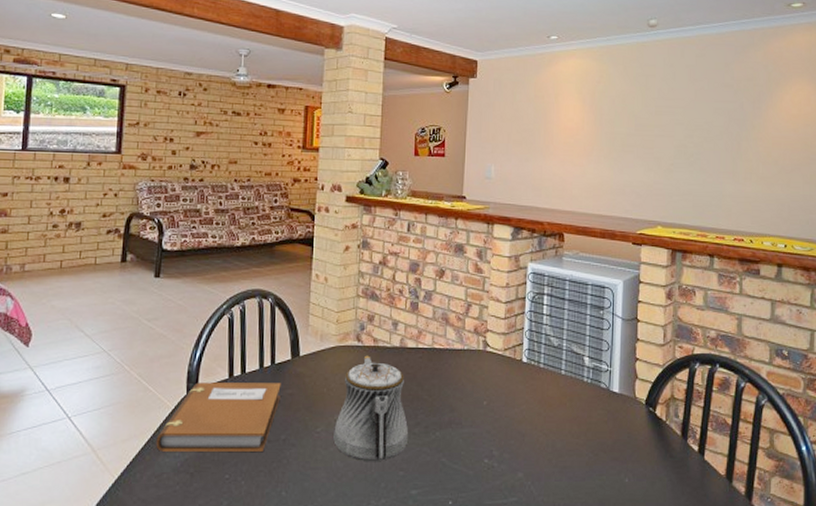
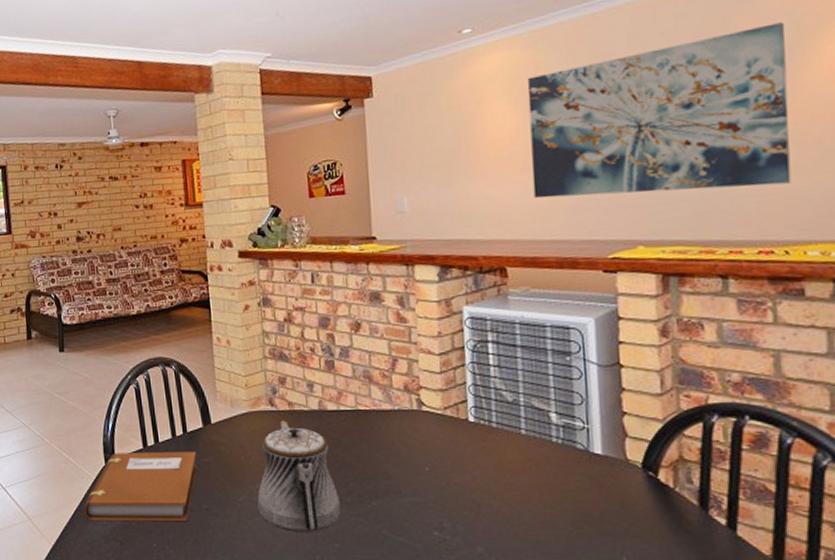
wall art: none [589,72,762,190] -> present [527,22,791,199]

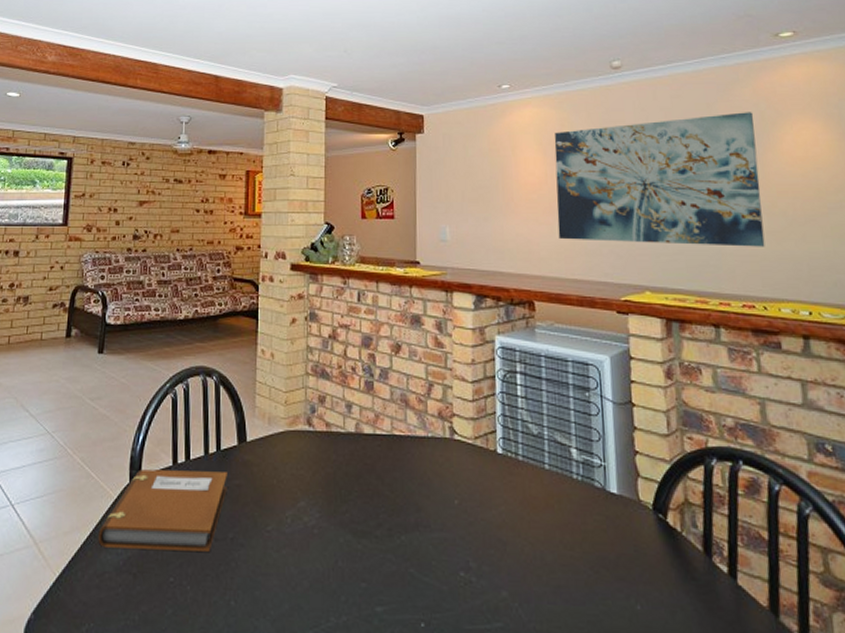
teapot: present [257,420,342,532] -> none [286,442,370,569]

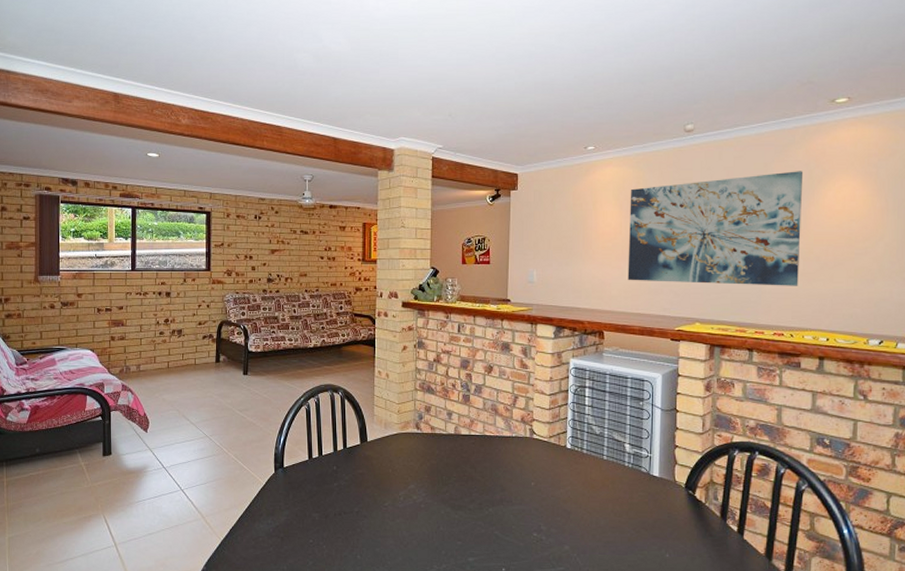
notebook: present [98,469,227,552] -> none [252,463,353,521]

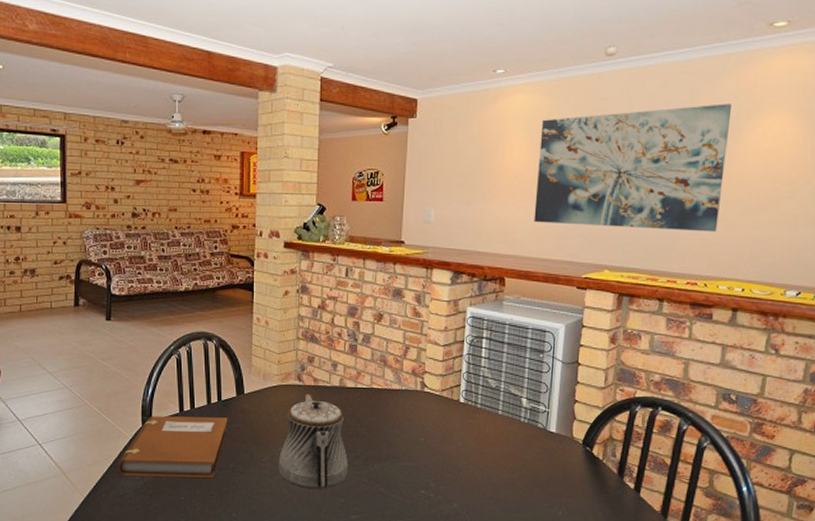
notebook: none [252,463,353,521] -> present [118,416,228,478]
teapot: none [399,441,465,532] -> present [278,394,349,489]

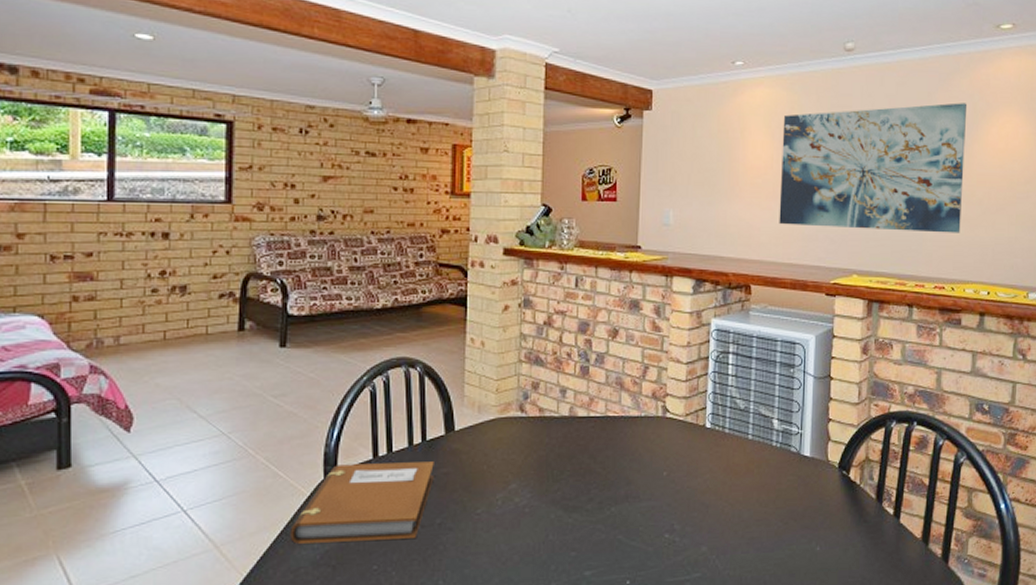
teapot: present [278,394,349,489] -> none [496,427,581,543]

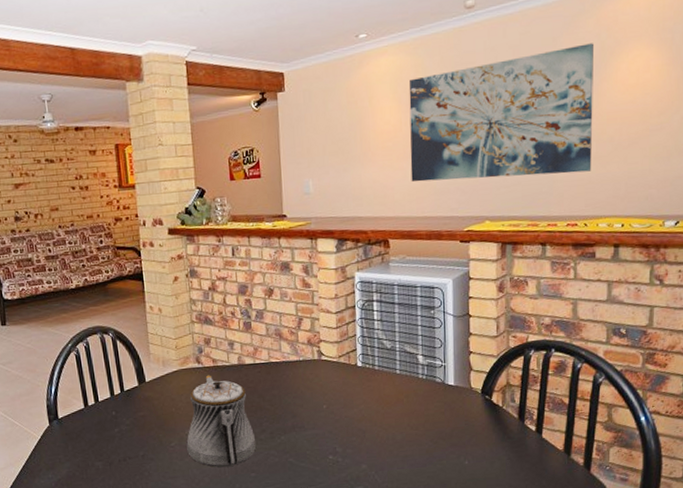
notebook: present [290,461,434,544] -> none [30,407,134,475]
teapot: none [496,427,581,543] -> present [186,375,257,467]

